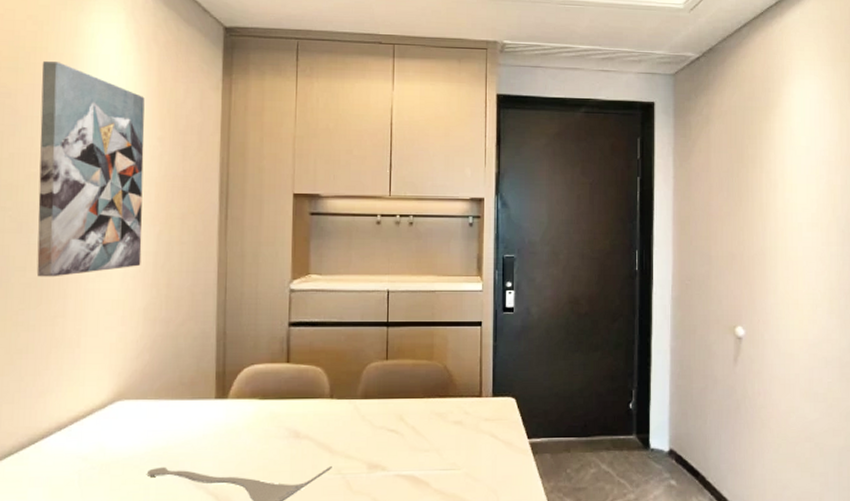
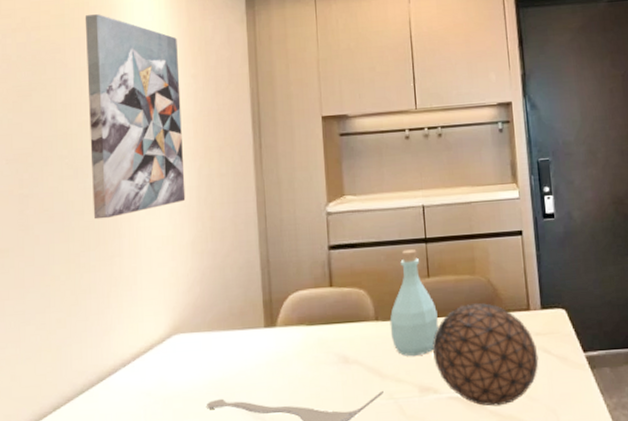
bottle: none [344,332,392,435] -> present [389,249,439,357]
decorative ball: none [385,388,485,485] -> present [433,303,539,407]

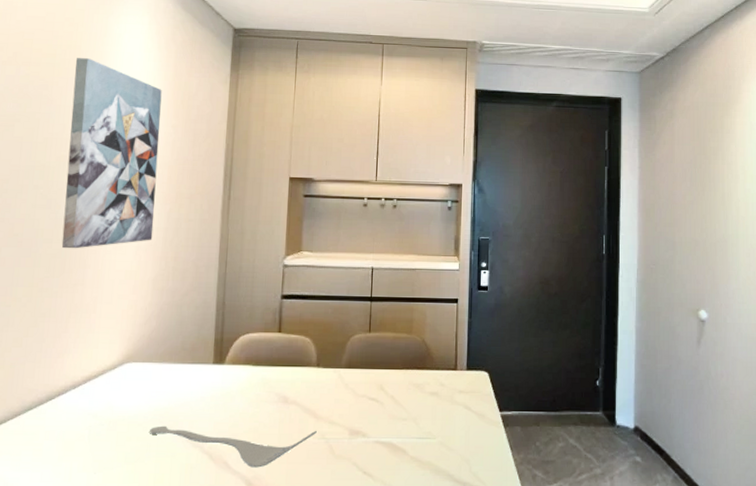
bottle: present [389,249,439,357] -> none [329,306,374,403]
decorative ball: present [433,303,539,407] -> none [366,360,460,453]

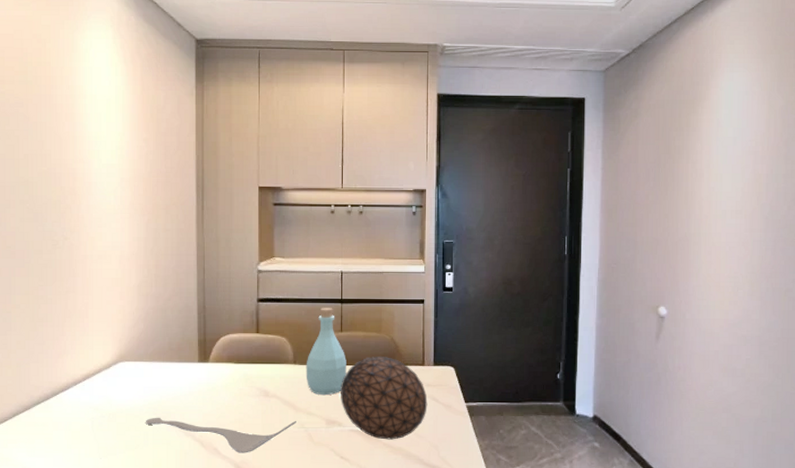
wall art: present [61,58,162,249] -> none [46,75,134,259]
bottle: none [329,306,374,403] -> present [306,308,346,396]
decorative ball: none [366,360,460,453] -> present [341,357,428,440]

